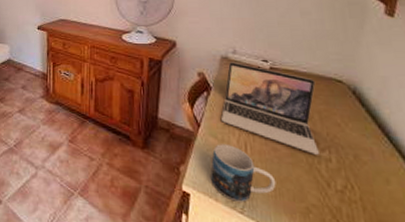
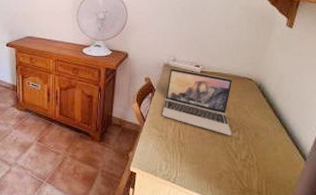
mug: present [210,144,276,203] -> none [152,133,200,175]

